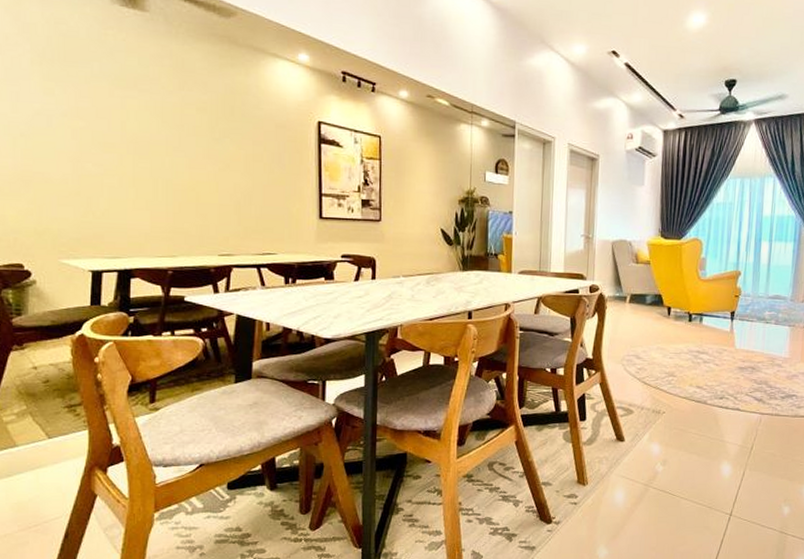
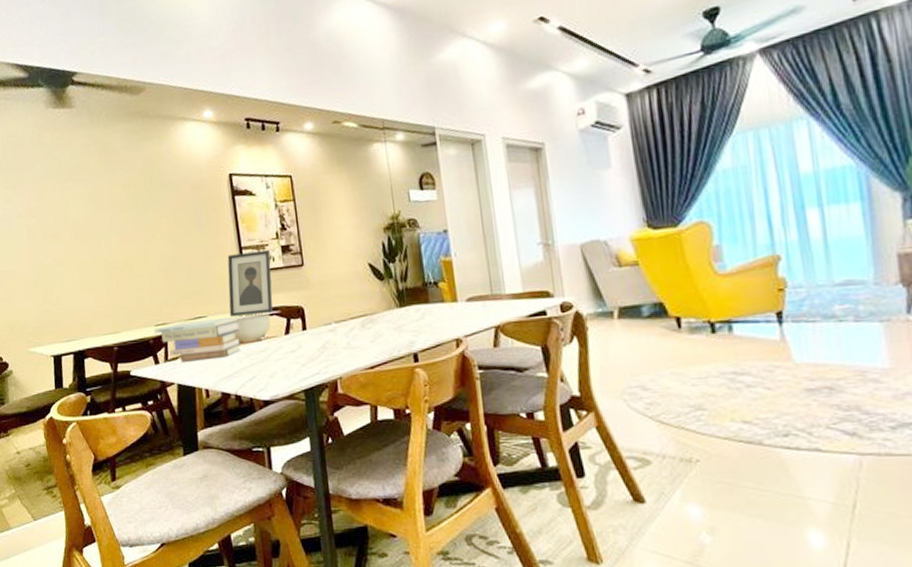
books: none [217,256,310,295] -> present [154,316,241,362]
picture frame: none [301,199,351,260] -> present [227,250,273,318]
bowl: none [303,259,343,284] -> present [234,314,271,344]

